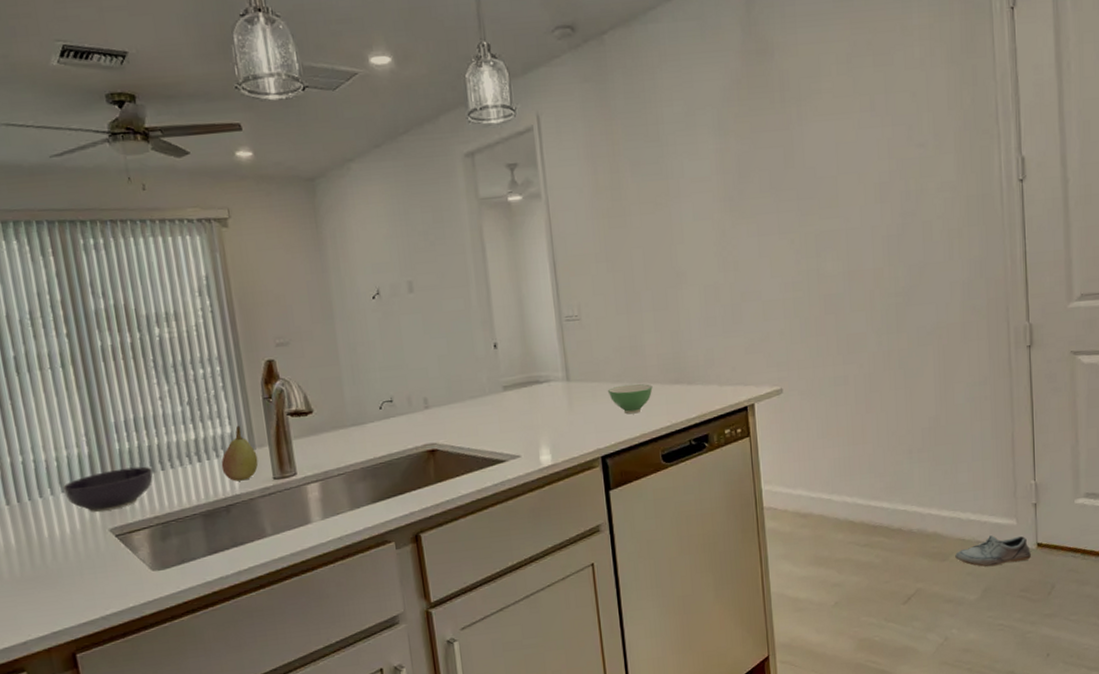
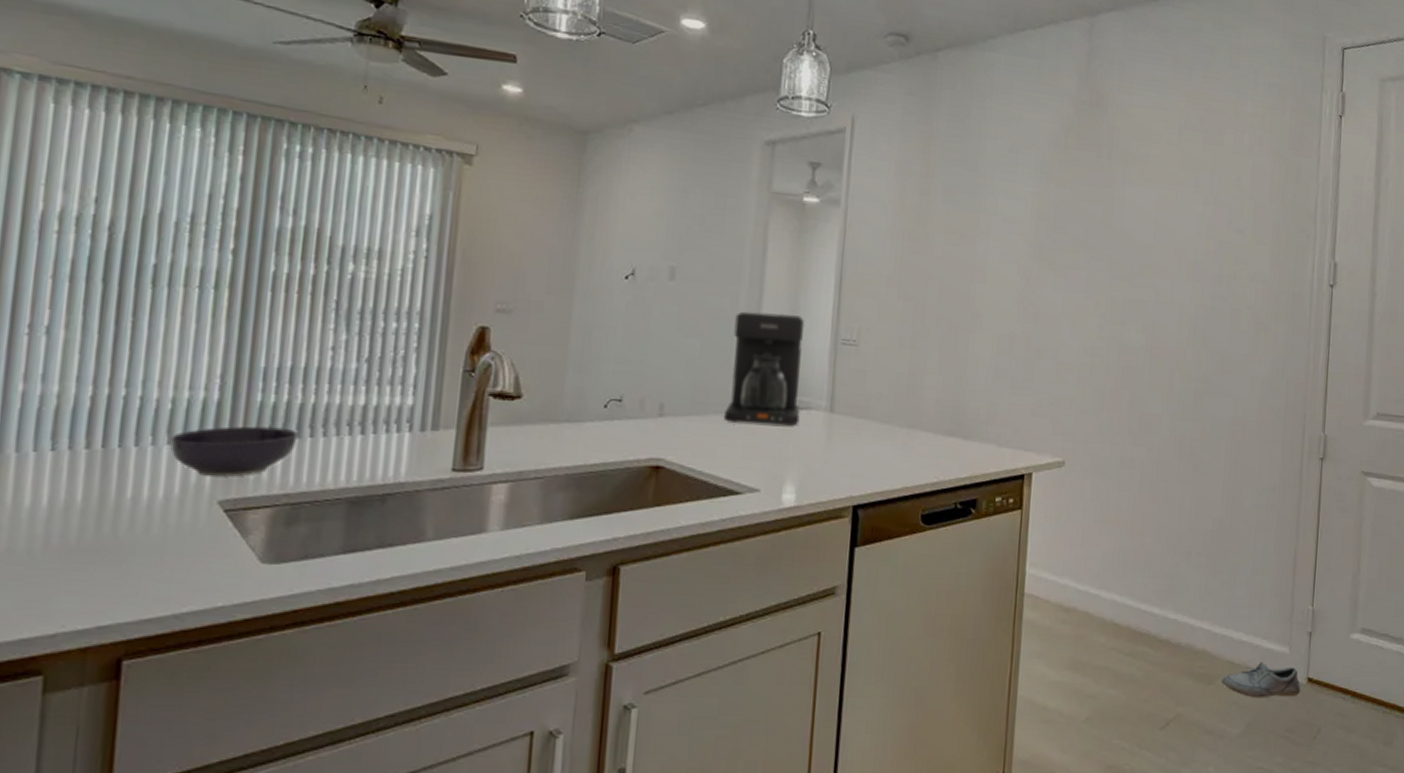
fruit: present [221,425,259,482] -> none [388,397,439,466]
coffee maker: none [470,303,543,404] -> present [724,311,805,426]
bowl: present [607,384,653,415] -> none [873,427,925,463]

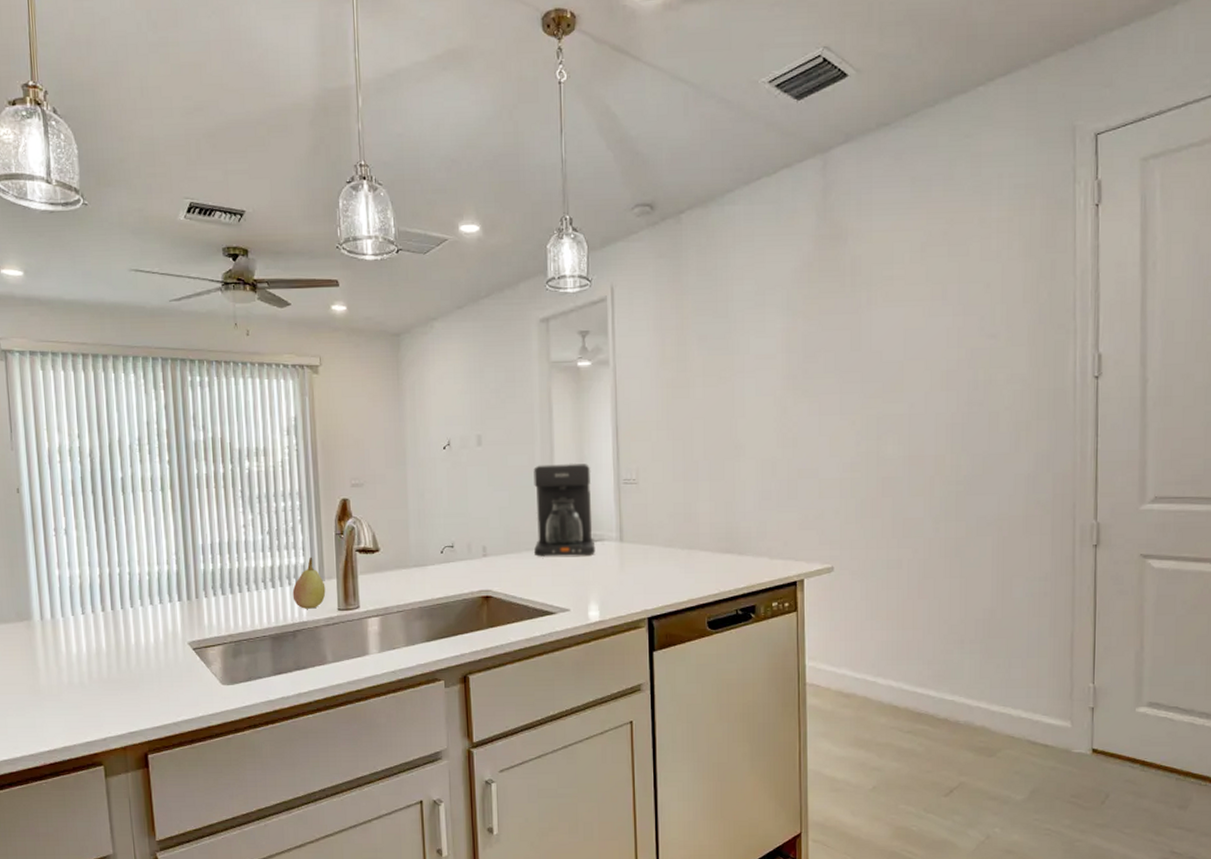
bowl: present [169,426,299,477] -> none [151,587,232,625]
fruit: none [388,397,439,466] -> present [292,557,326,609]
shoe: present [1222,662,1301,698] -> none [1003,736,1086,768]

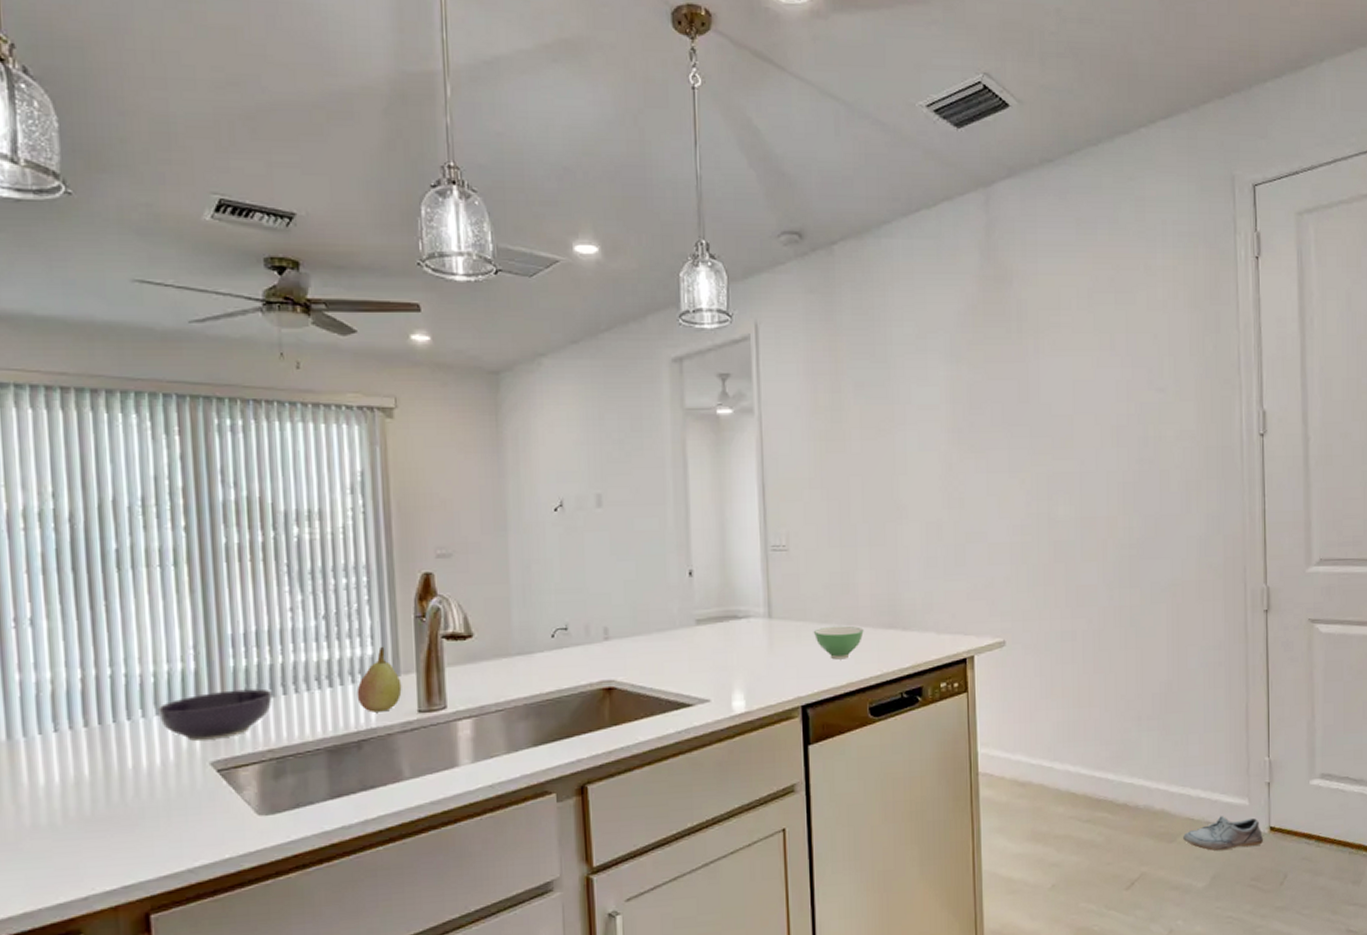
bowl: none [151,587,232,625] -> present [157,688,273,741]
coffee maker: present [533,463,596,557] -> none [665,527,740,638]
bowl: none [658,550,704,579] -> present [813,626,864,660]
shoe: none [1003,736,1086,768] -> present [1183,816,1264,851]

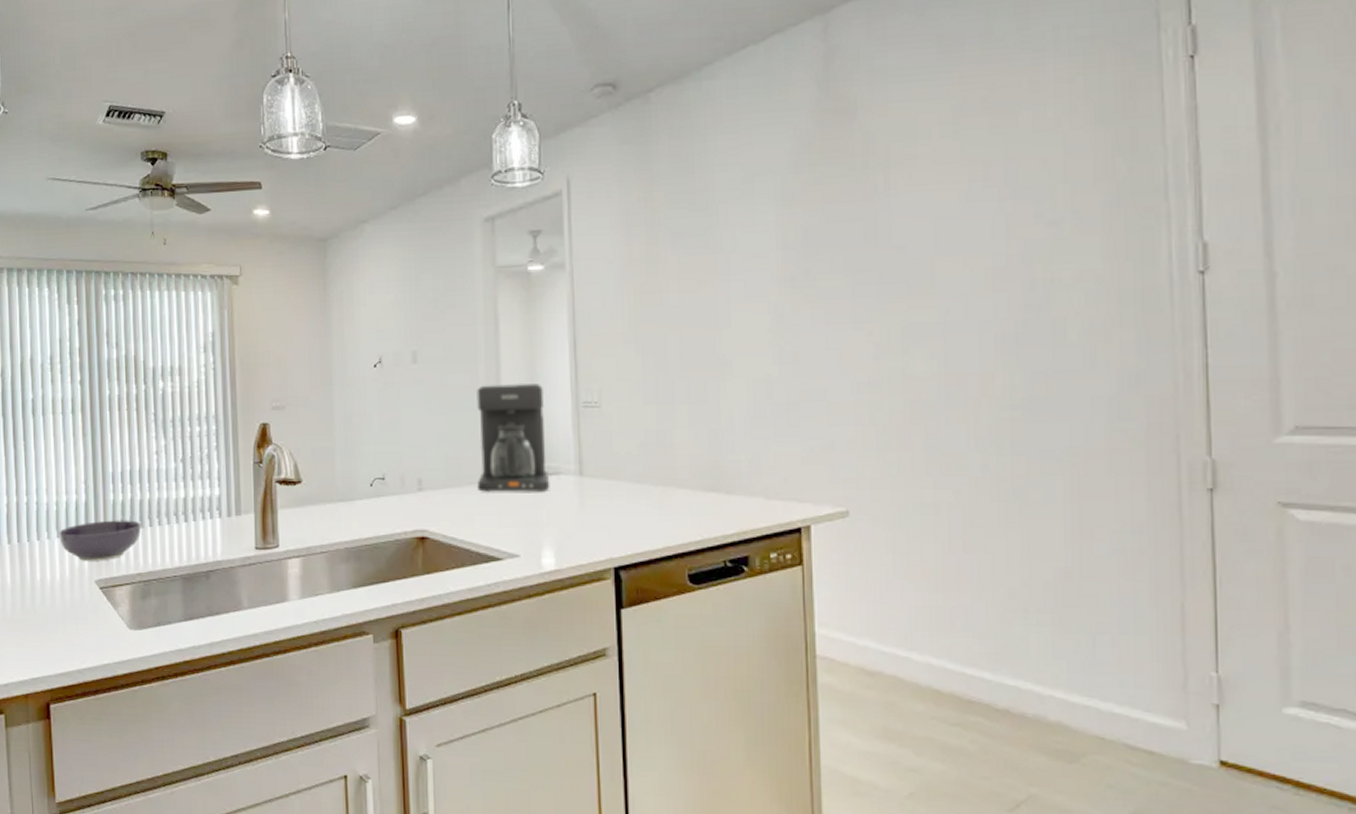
fruit: present [356,646,402,713] -> none [206,488,242,547]
coffee maker: none [665,527,740,638] -> present [477,382,550,492]
bowl: present [813,626,864,660] -> none [626,486,682,522]
shoe: present [1183,816,1264,851] -> none [1089,739,1211,783]

